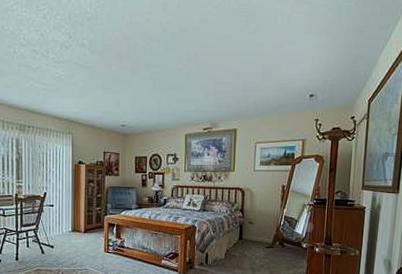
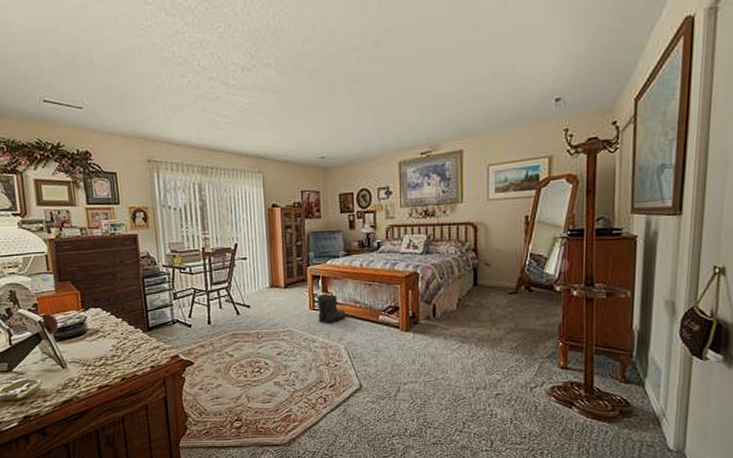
boots: none [111,239,135,265] -> present [317,293,346,324]

